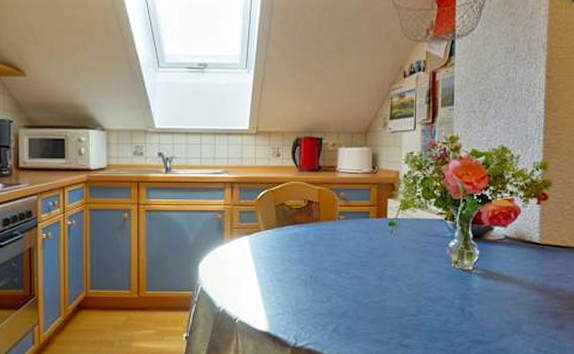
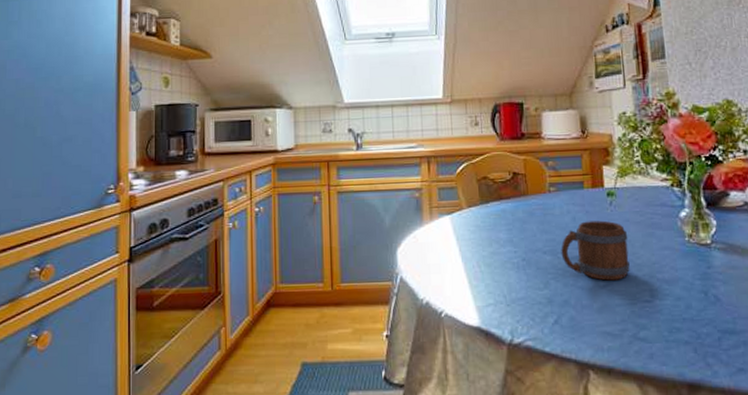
mug: none [344,246,403,297] -> present [561,220,630,281]

